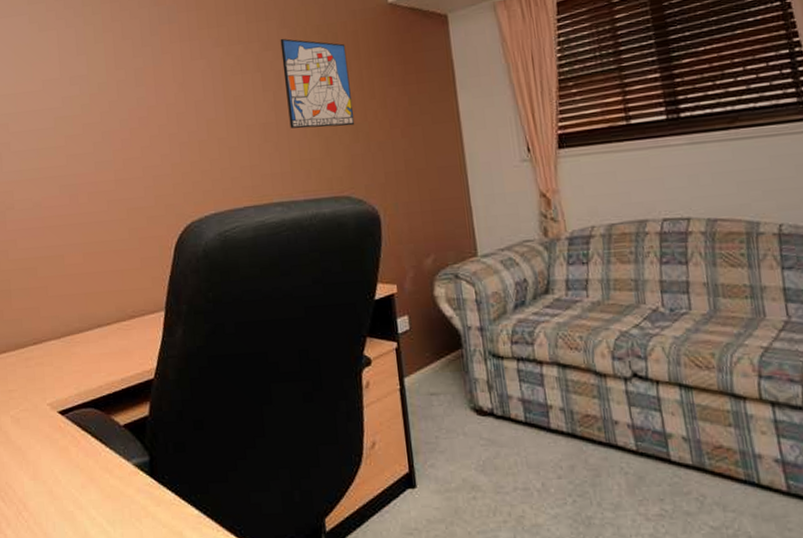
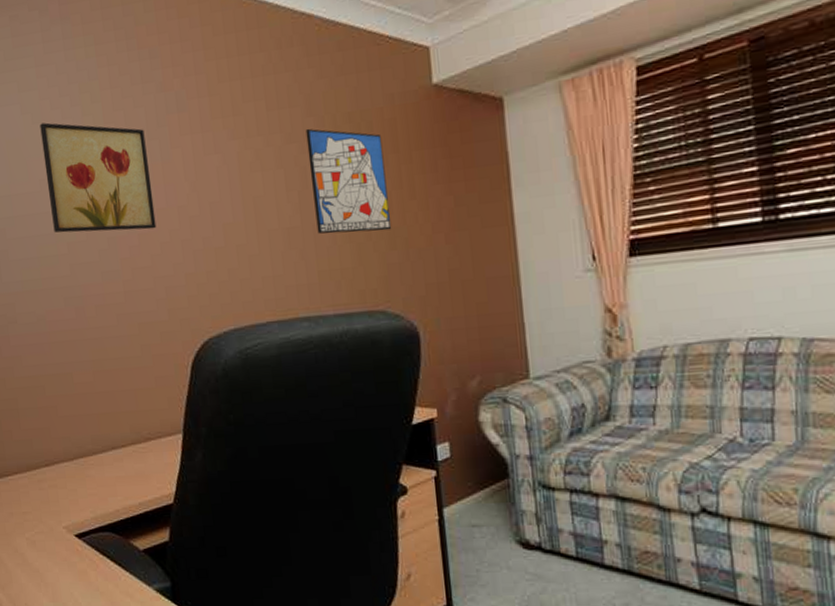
wall art: none [45,31,147,128] -> present [40,122,157,233]

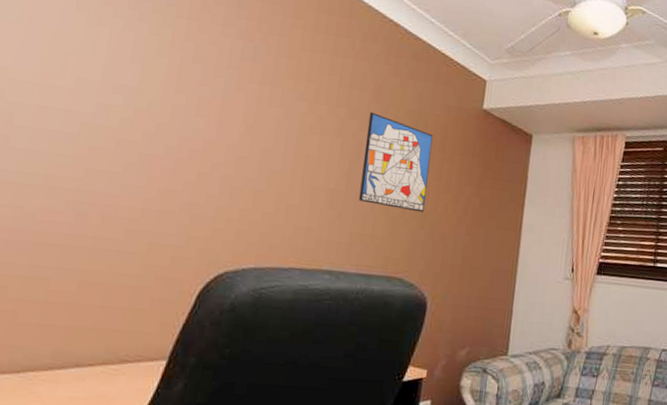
wall art: present [40,122,157,233] -> none [77,26,213,158]

